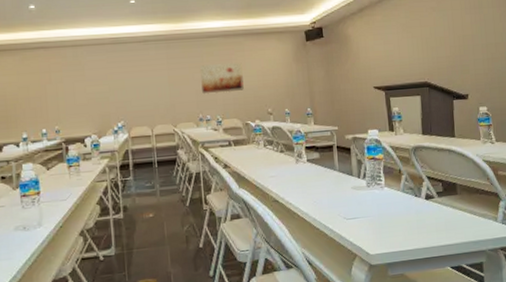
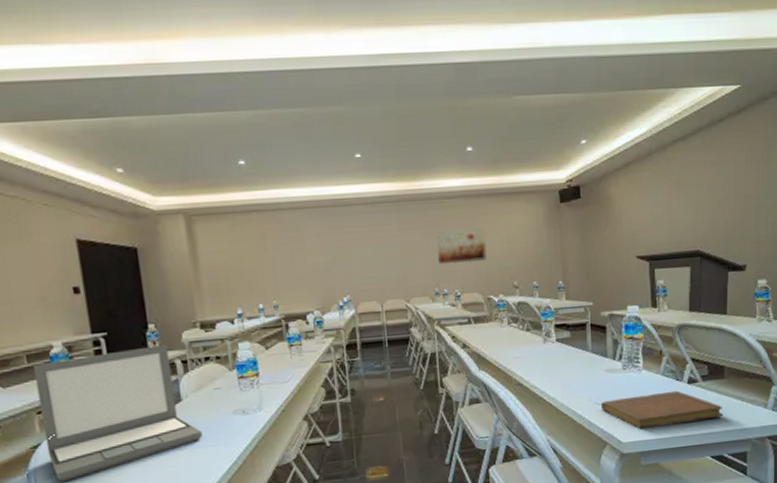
notebook: none [350,206,459,242] -> present [601,390,723,430]

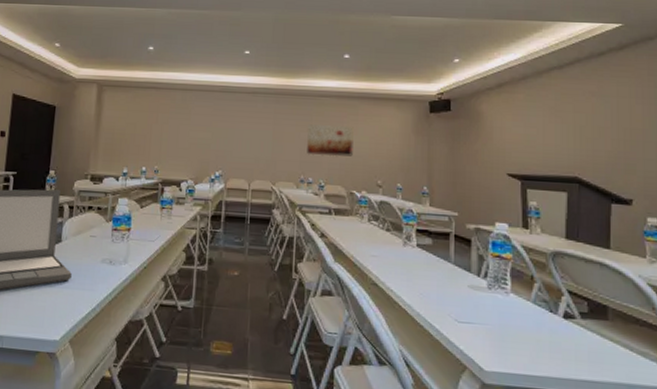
notebook: present [601,390,723,430] -> none [462,319,607,365]

